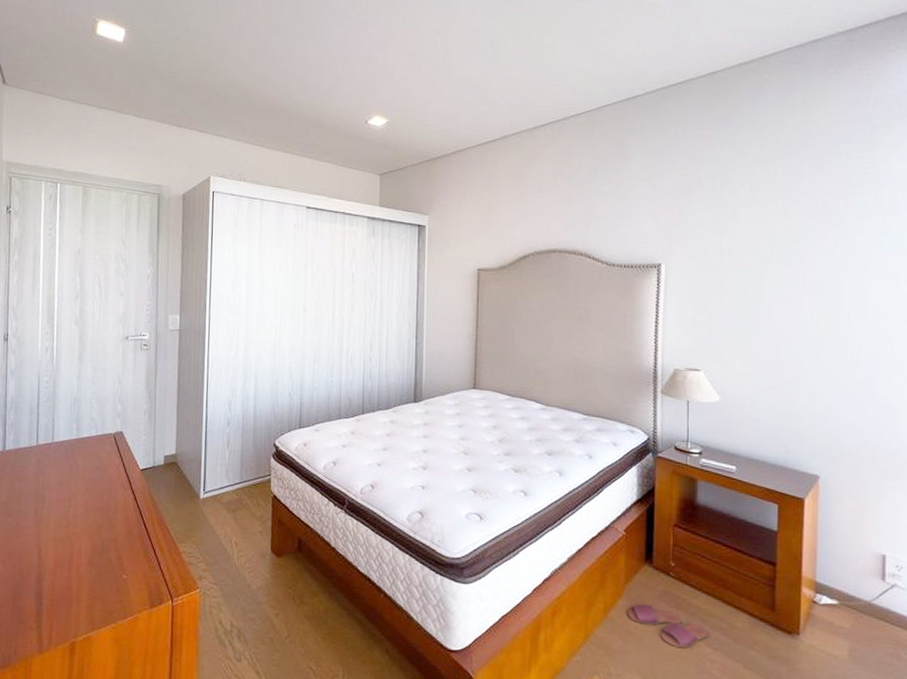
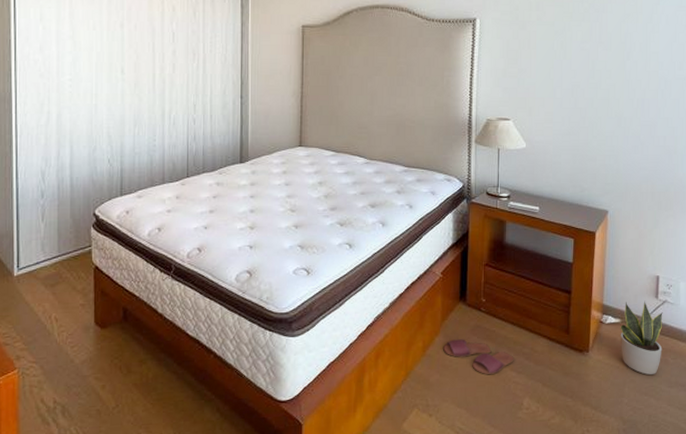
potted plant: none [838,582,893,670] -> present [620,300,663,375]

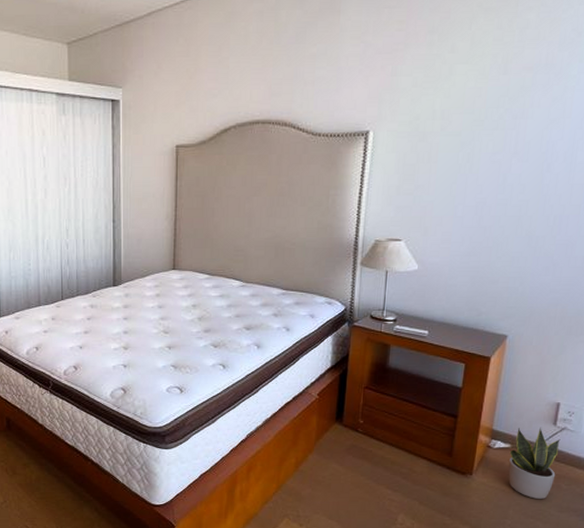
slippers: present [443,339,514,375] -> none [316,457,391,492]

